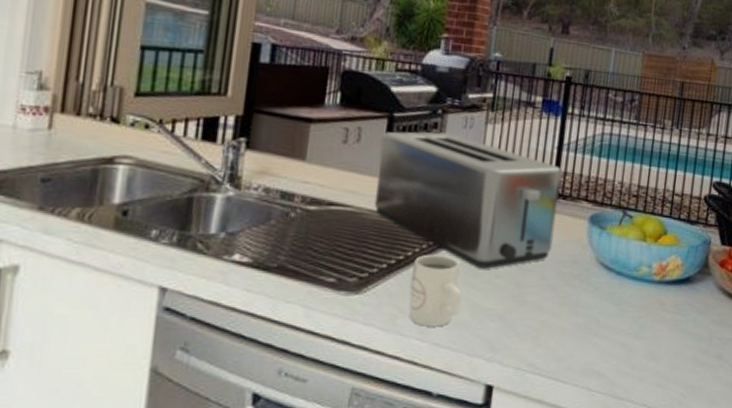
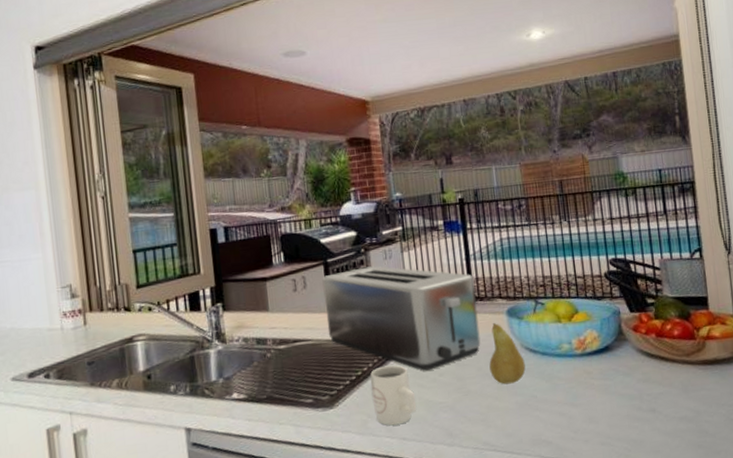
fruit: none [555,227,596,301] -> present [489,322,526,385]

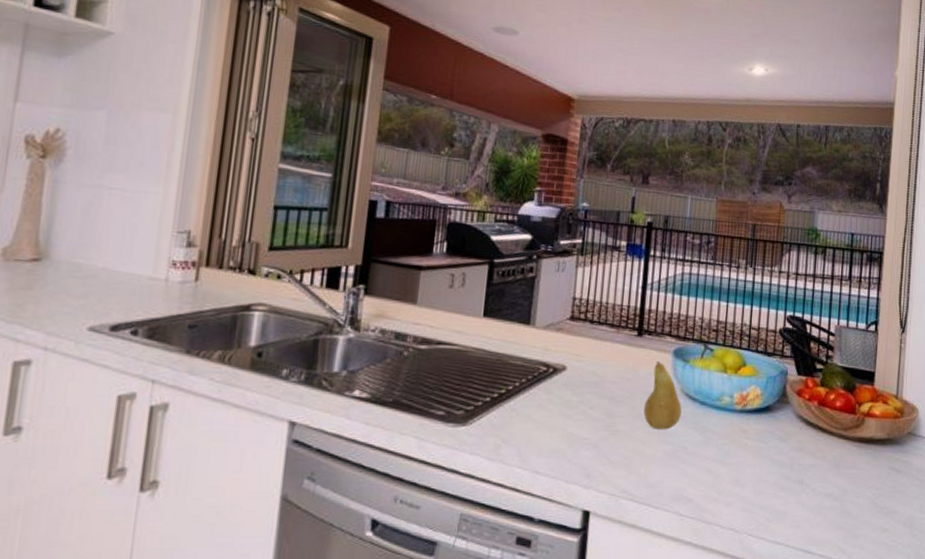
toaster: present [322,266,481,371] -> none [477,275,646,401]
mug: present [370,365,417,426] -> none [510,388,559,456]

